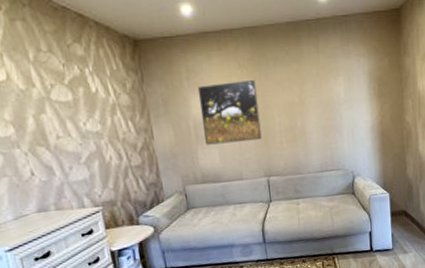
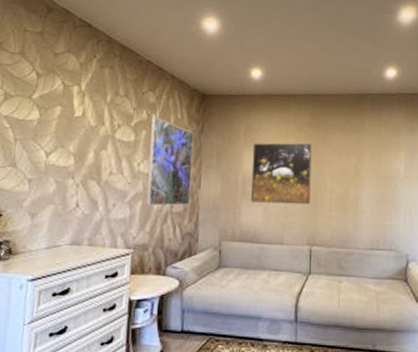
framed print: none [84,71,147,164] -> present [146,117,194,206]

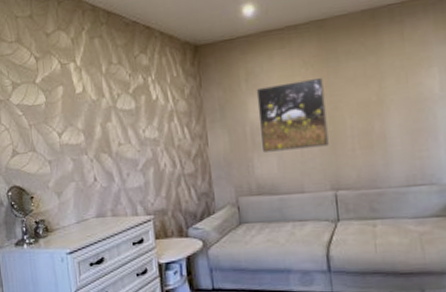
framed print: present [146,117,194,206] -> none [147,79,200,171]

